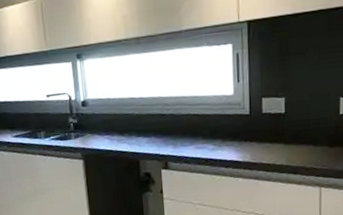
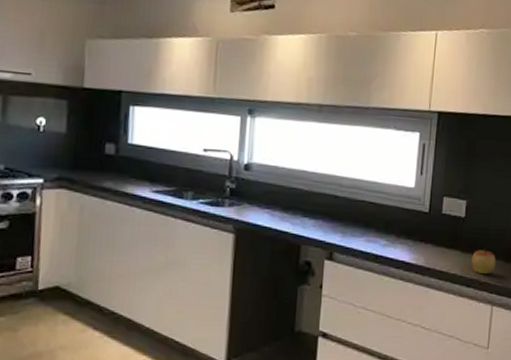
apple: none [296,138,320,161] -> present [471,249,496,275]

